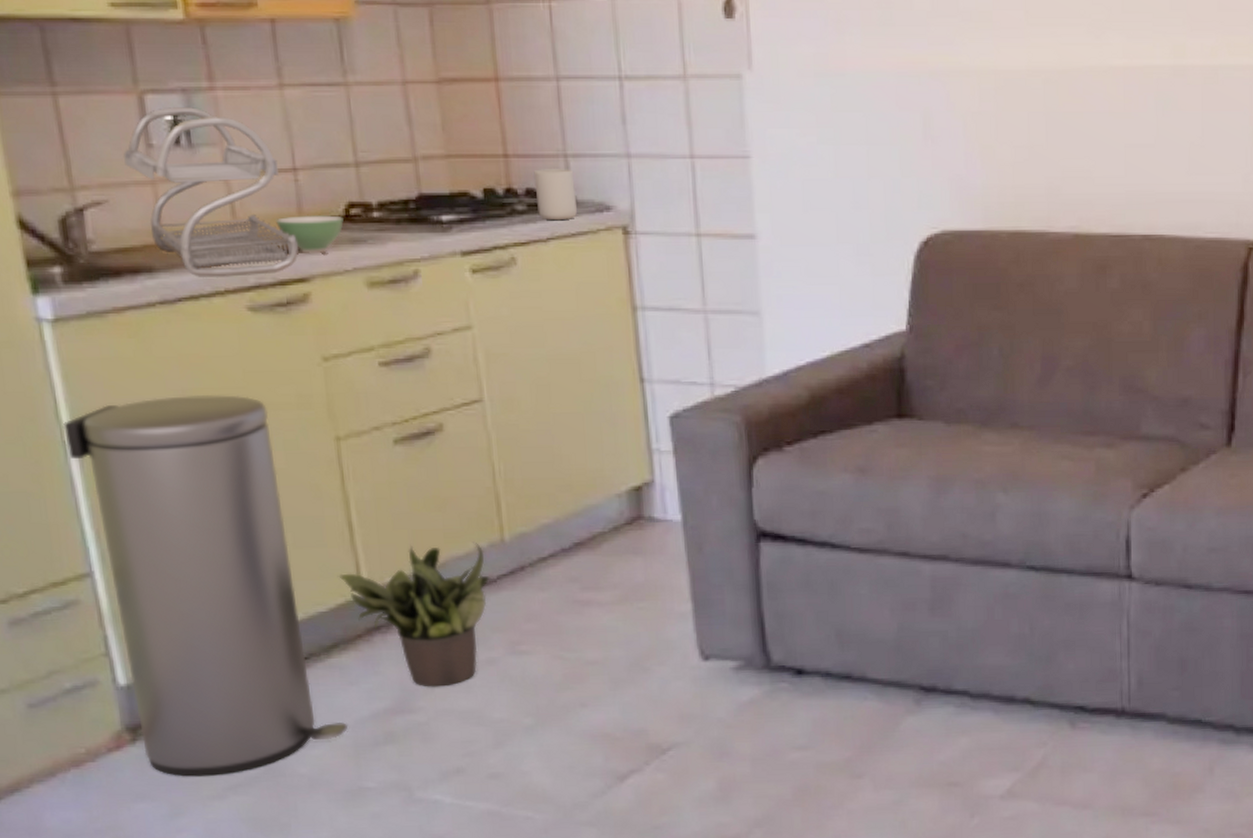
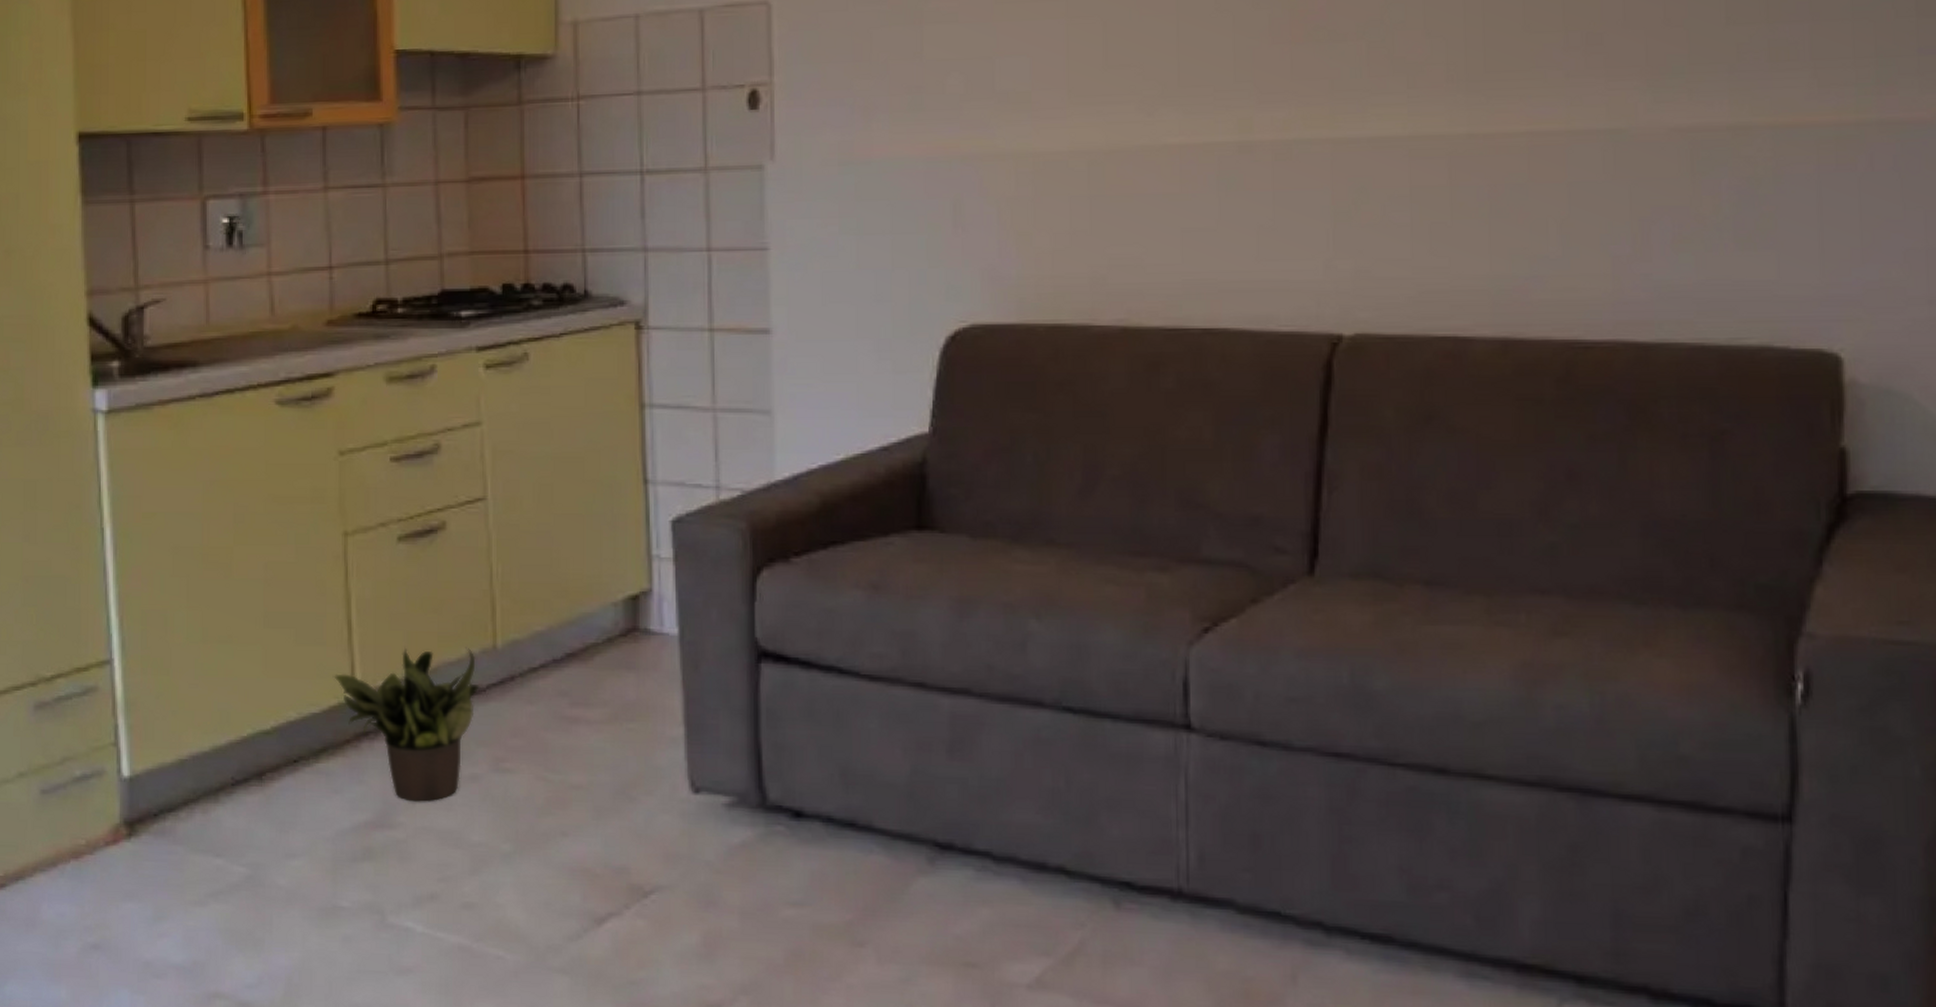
pedal bin: present [62,395,349,777] -> none [103,487,329,880]
dish rack: present [122,106,298,279] -> none [182,209,326,373]
bowl: present [274,215,344,255] -> none [308,311,370,350]
cup: present [534,169,577,220] -> none [552,263,591,315]

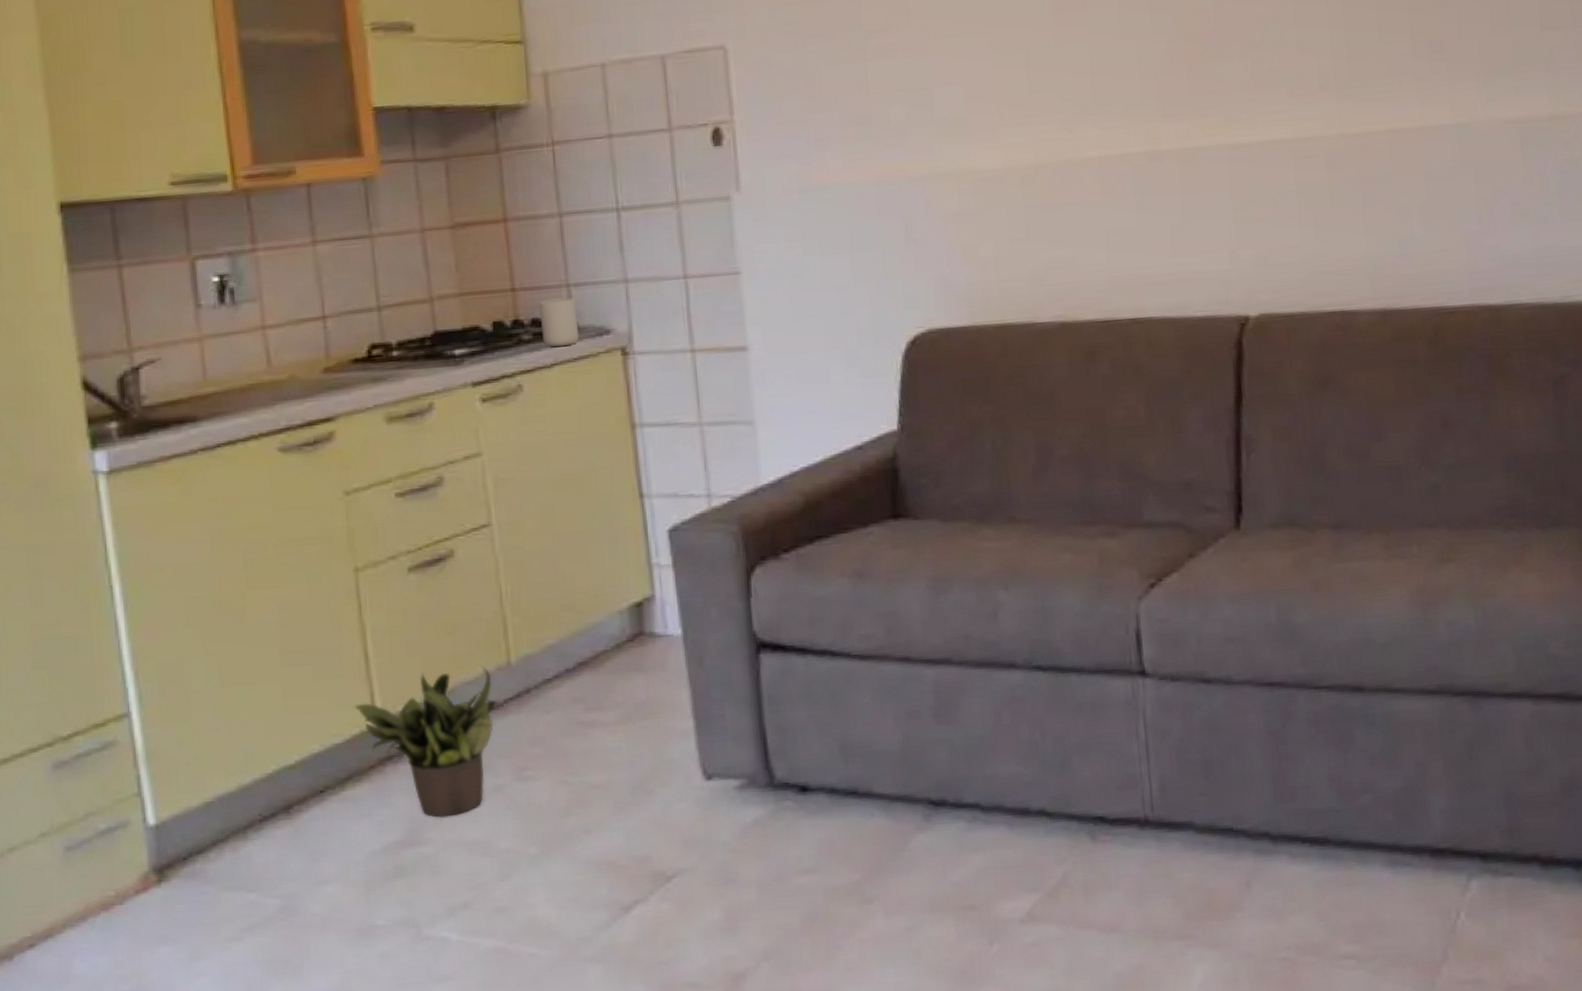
cup: none [552,263,591,315] -> present [539,297,579,347]

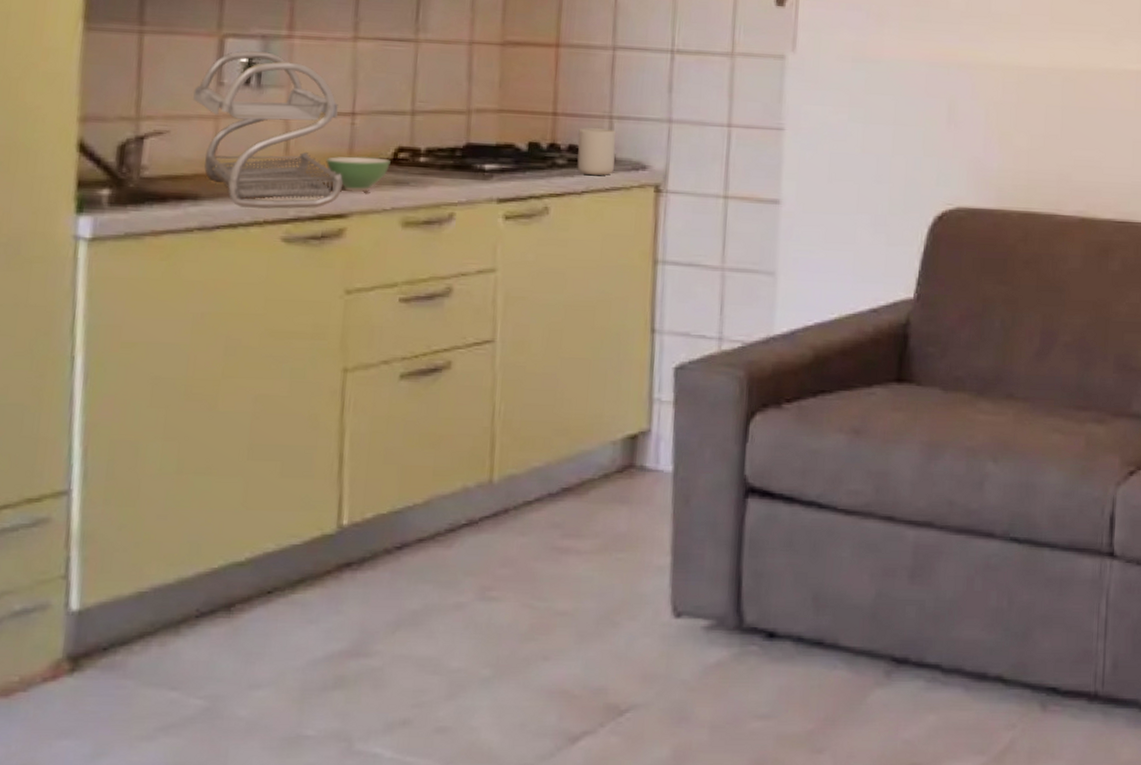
dish rack: none [175,267,325,424] -> present [193,51,343,209]
bowl: none [305,357,366,396] -> present [325,156,391,193]
potted plant: present [353,666,497,818] -> none [318,480,472,631]

